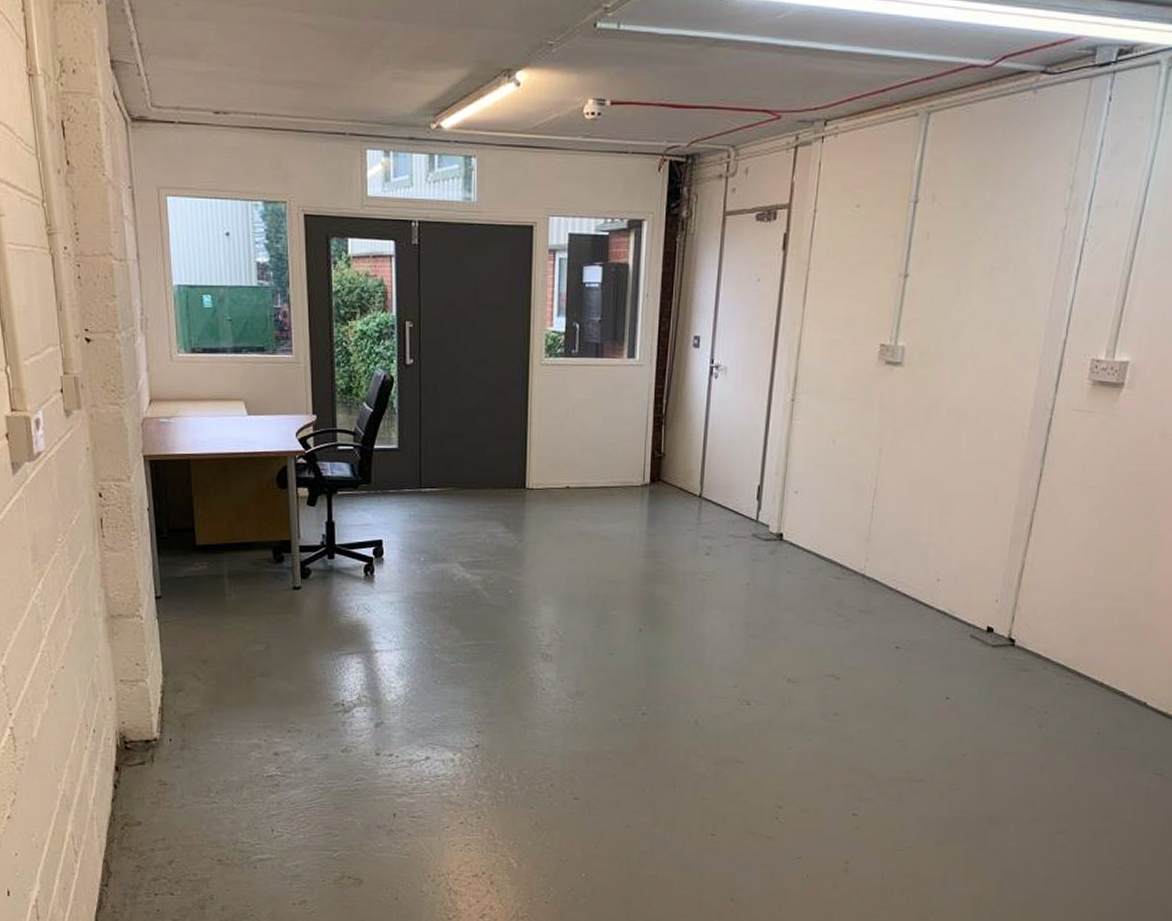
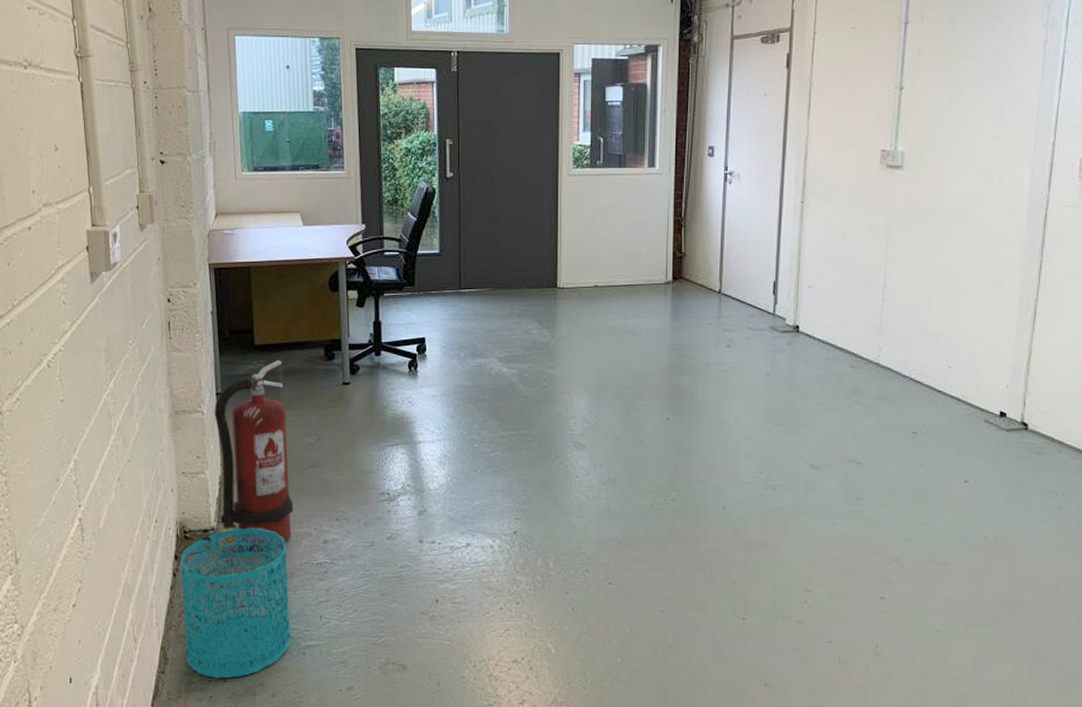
wastebasket: none [121,738,241,892] -> present [180,527,291,679]
fire extinguisher: none [154,562,242,762] -> present [214,360,294,550]

